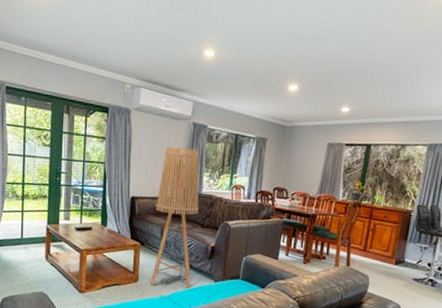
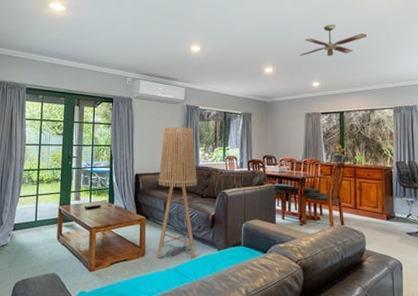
ceiling fan: none [332,35,416,77] -> present [300,24,368,56]

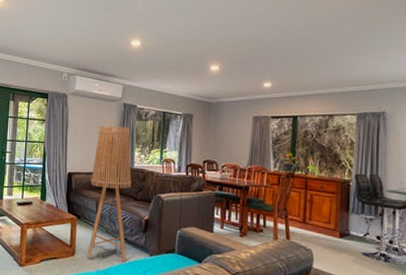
ceiling fan: present [300,24,368,56] -> none [251,17,332,54]

